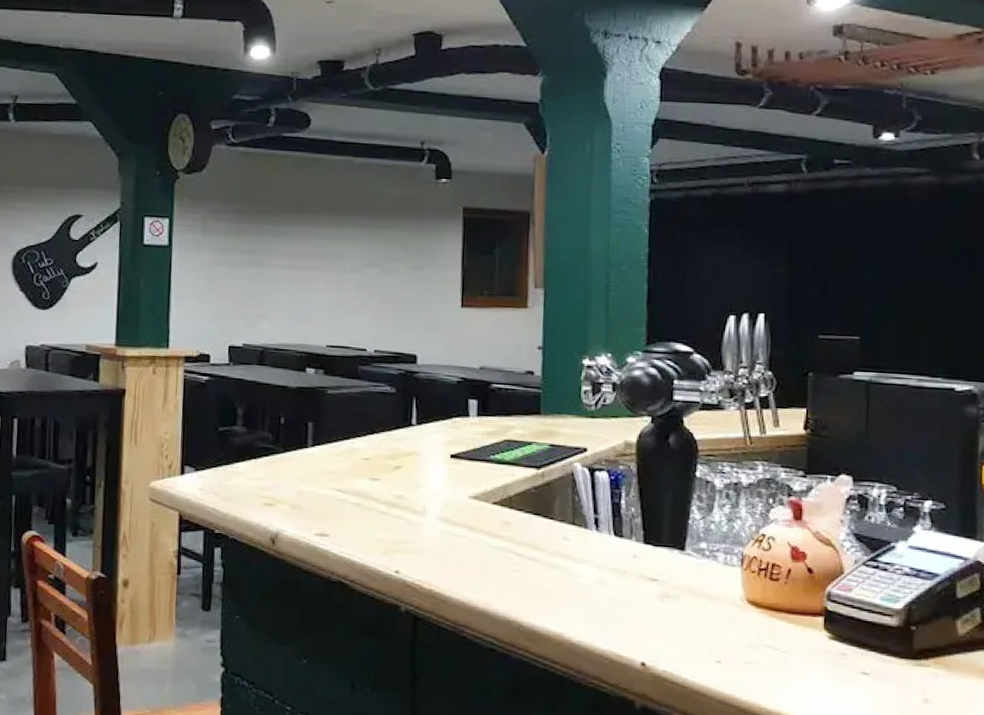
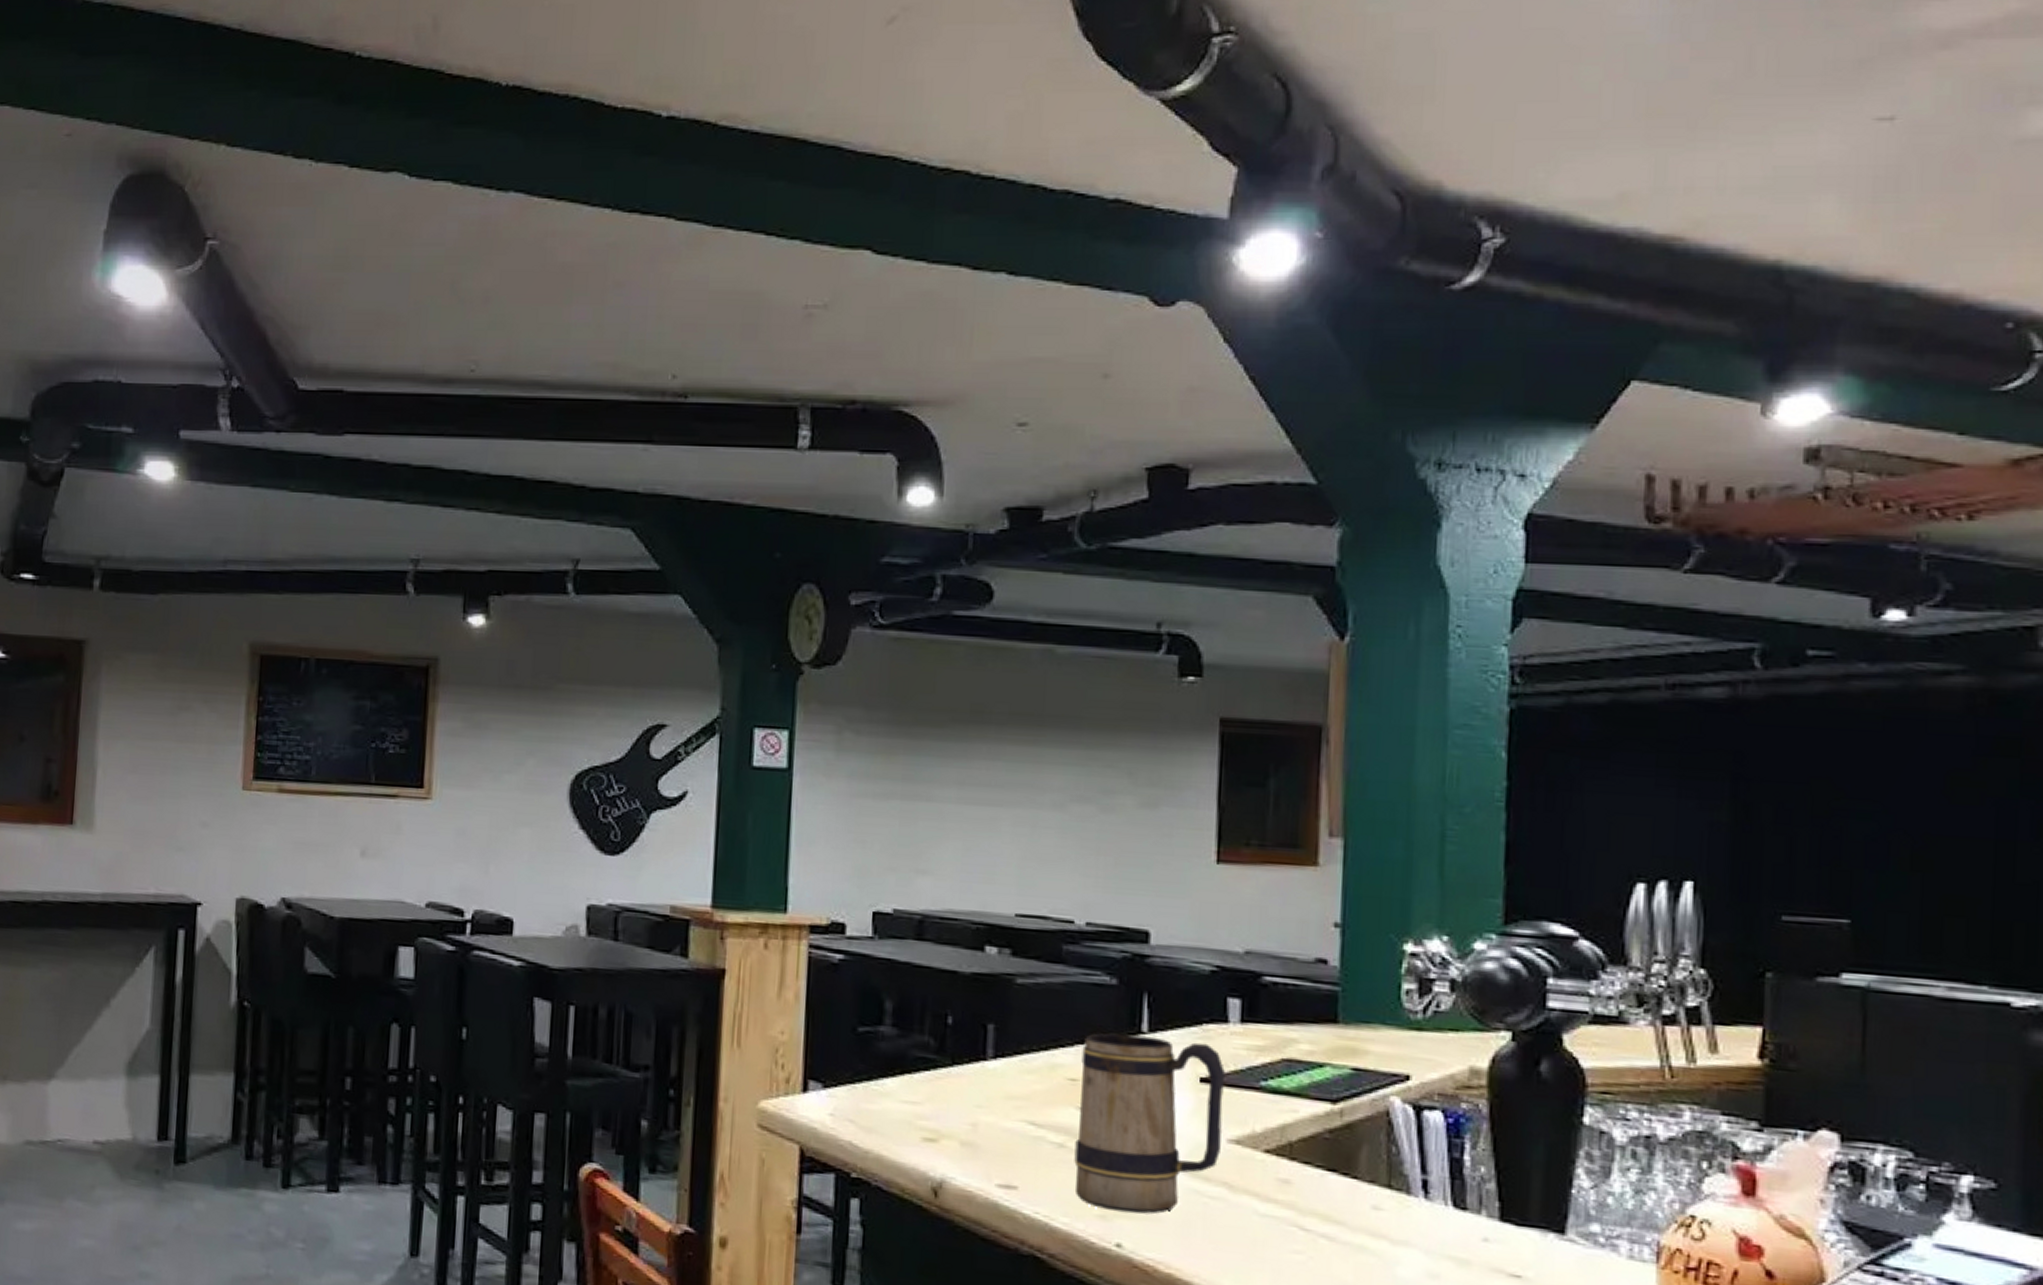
beer mug: none [367,426,468,550] -> present [1074,1033,1226,1215]

